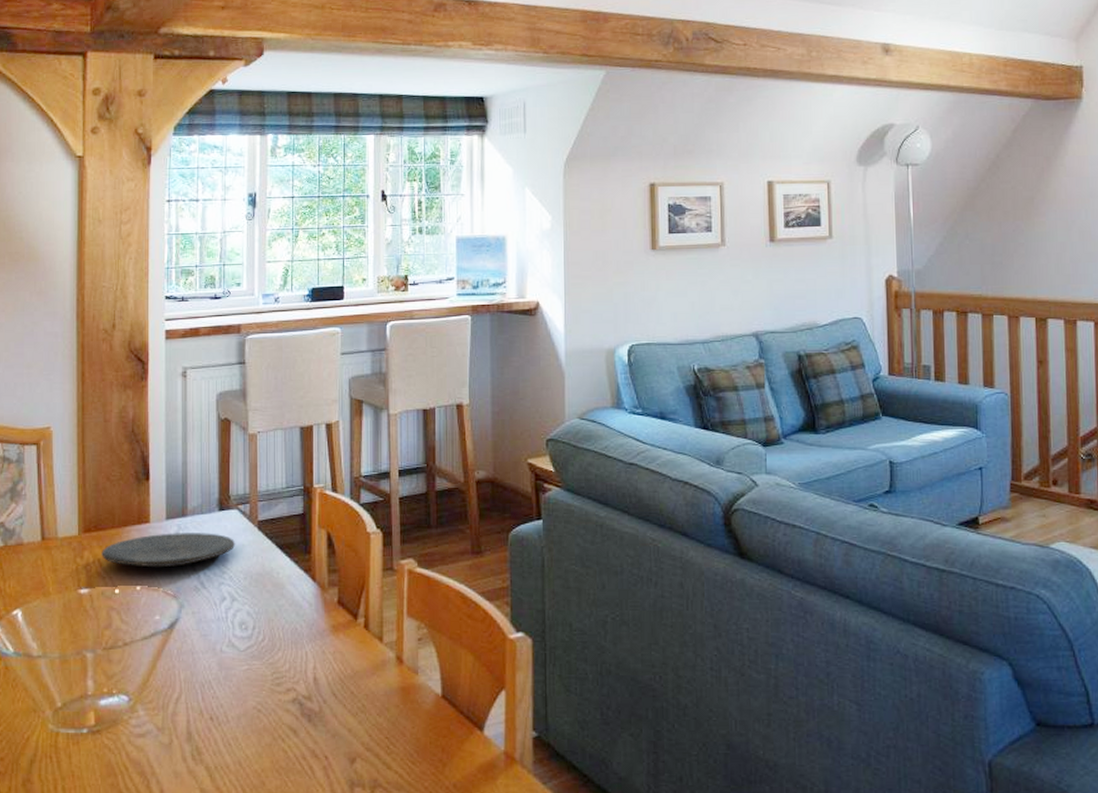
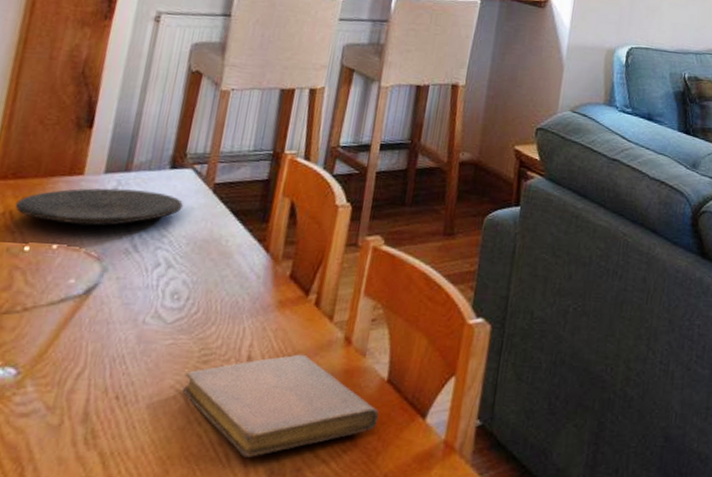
notebook: none [263,674,440,770] -> present [183,354,380,457]

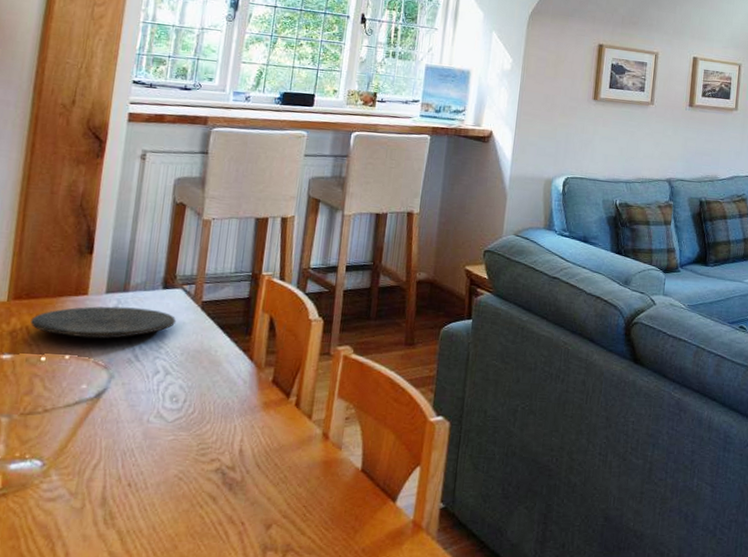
notebook: present [183,354,380,457] -> none [186,448,356,535]

